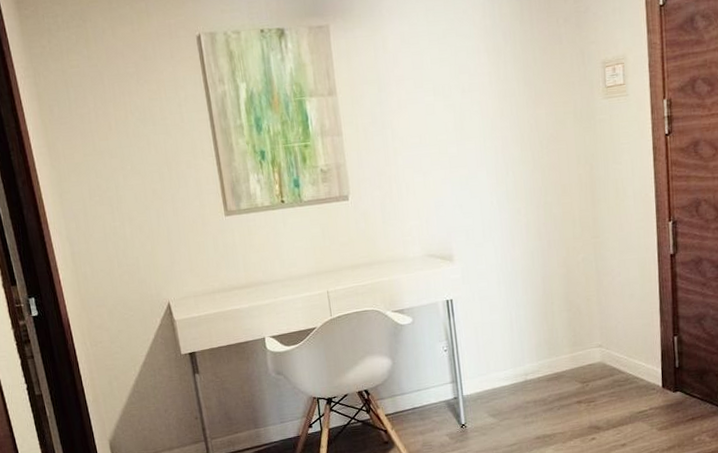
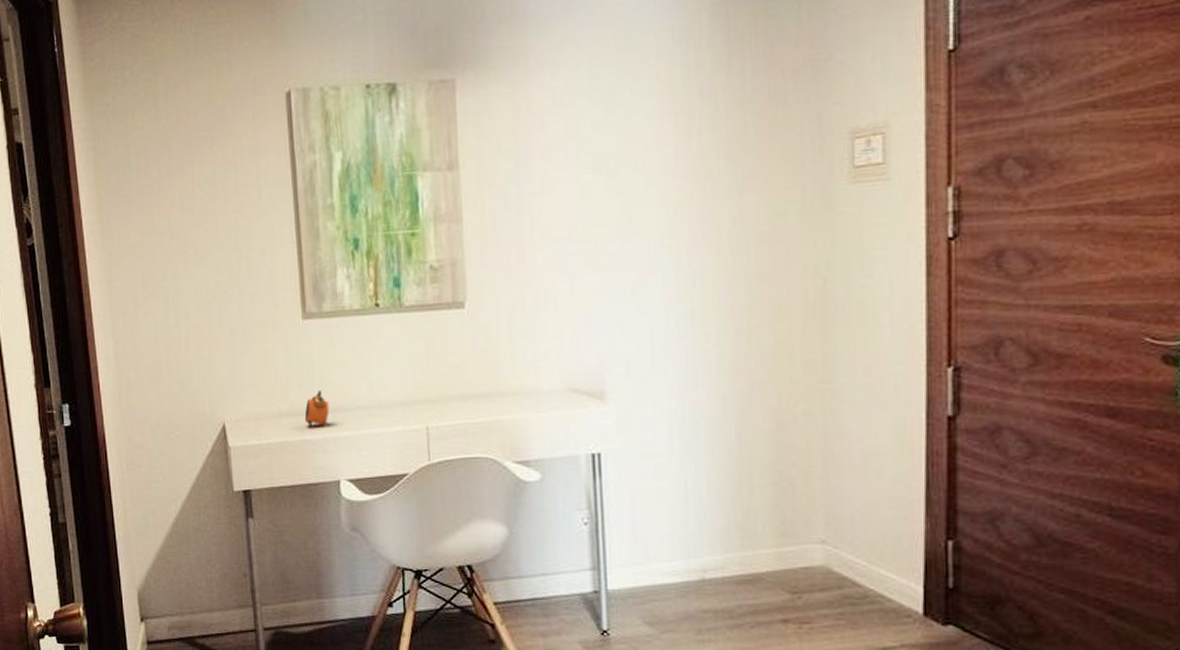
alarm clock: none [233,270,253,300] -> present [304,390,330,428]

